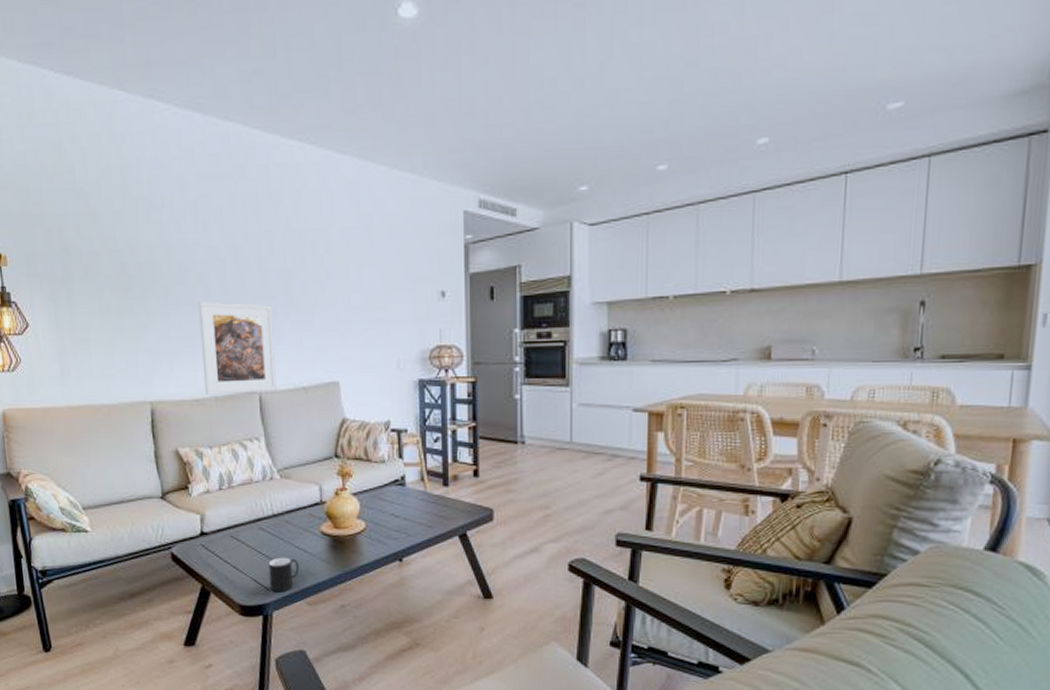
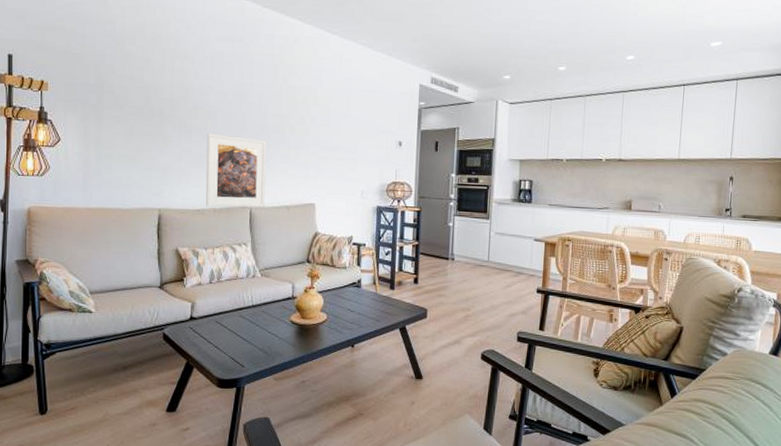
cup: present [268,557,299,592] -> none [244,340,270,369]

